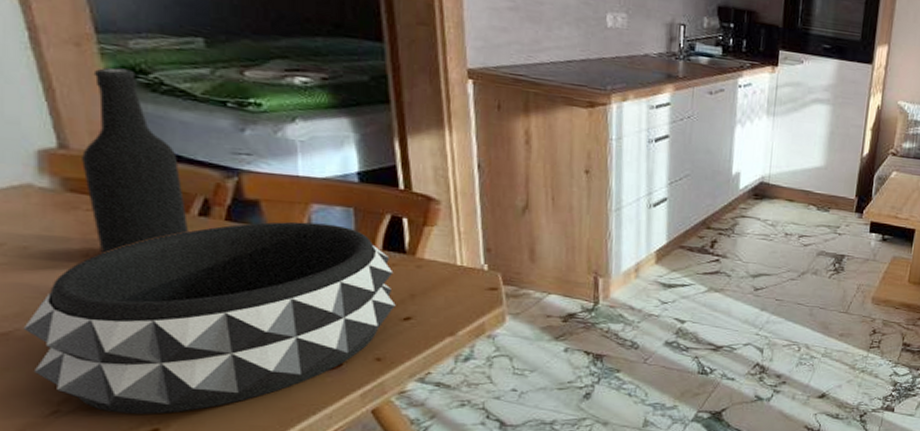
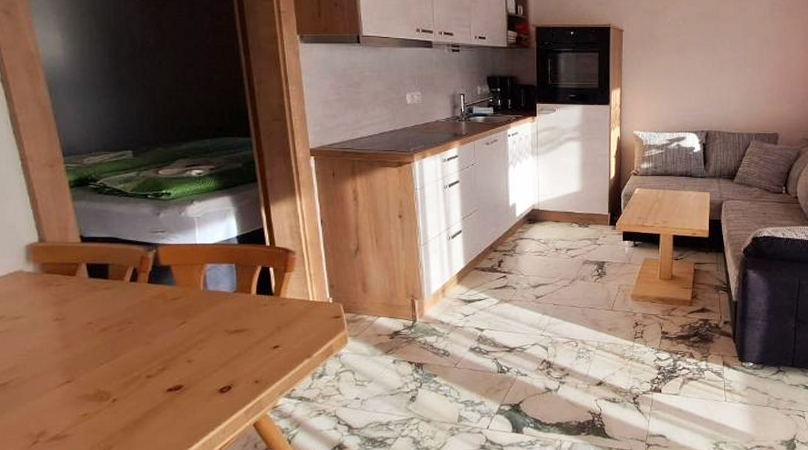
decorative bowl: present [23,221,396,414] -> none [15,278,267,440]
bottle: present [82,67,189,255] -> none [54,179,124,318]

